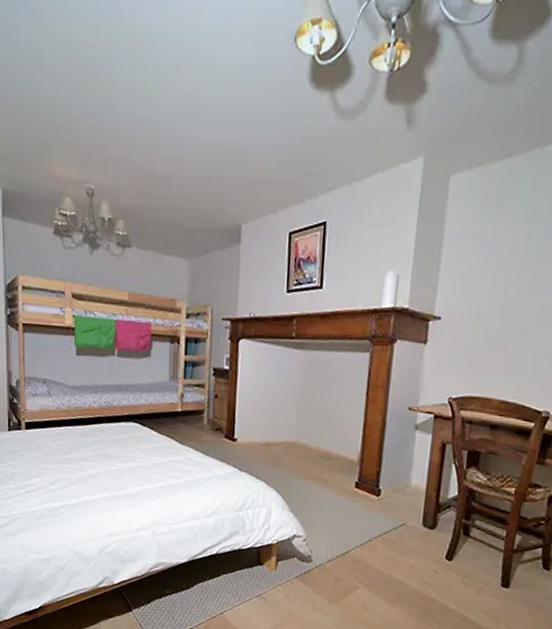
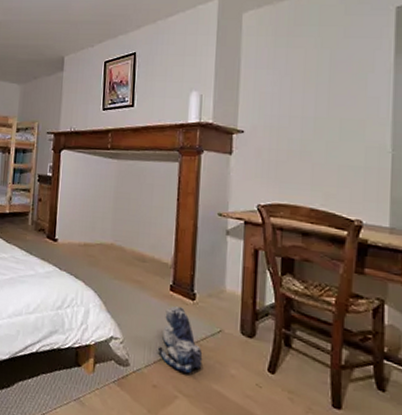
plush toy: none [340,502,385,566] -> present [157,306,203,374]

